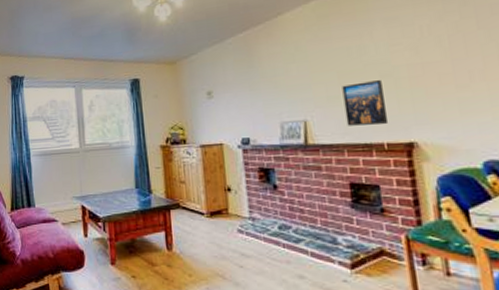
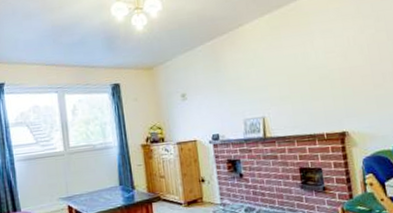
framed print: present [342,80,389,126] -> none [291,82,327,121]

